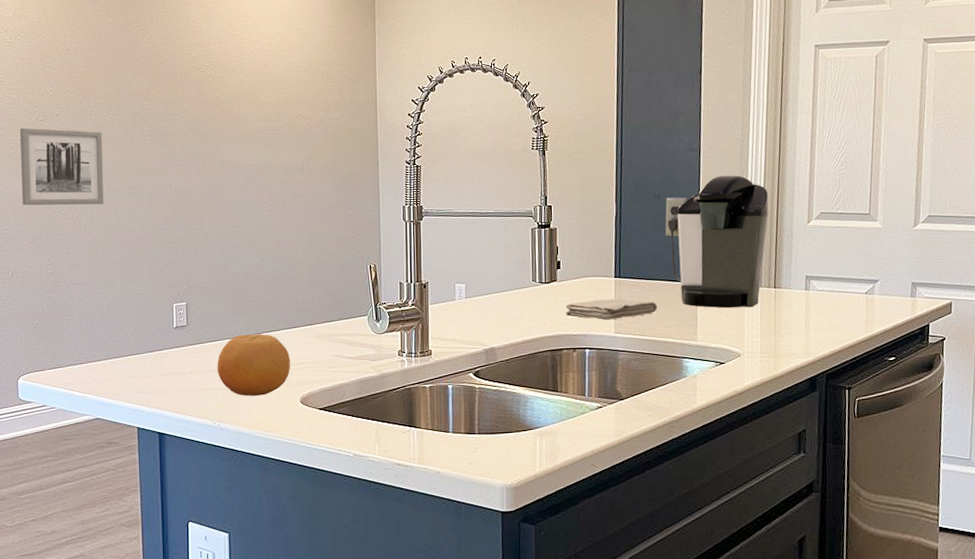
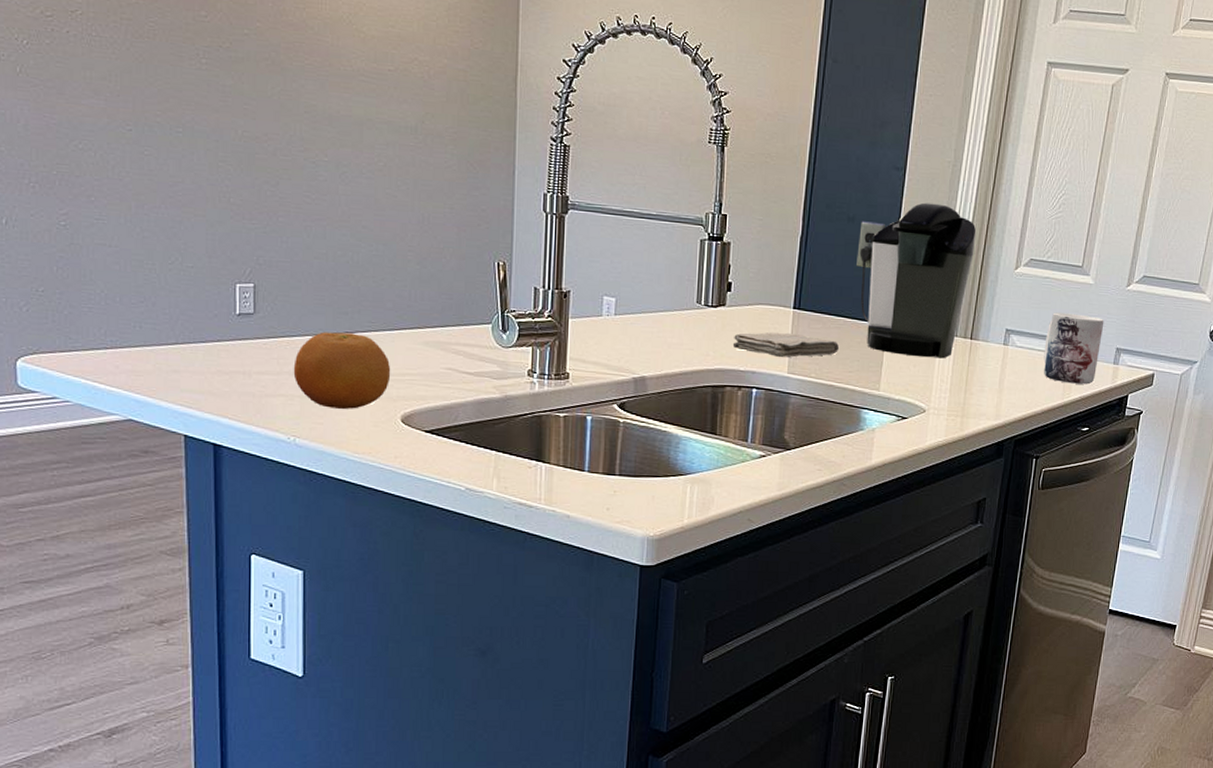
wall art: present [19,127,104,206] -> none [15,22,140,144]
mug: none [843,256,897,319] -> present [1043,312,1104,385]

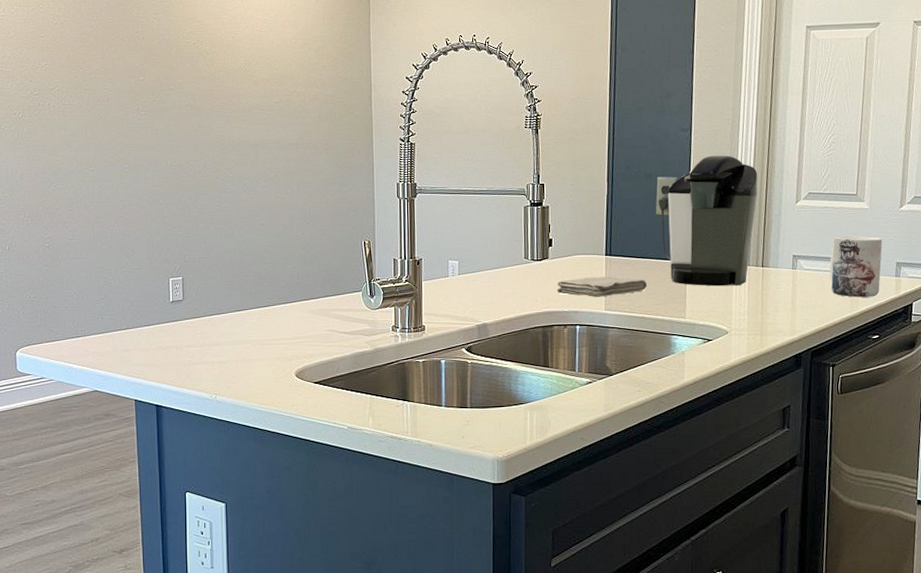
fruit: present [293,332,391,409] -> none [213,309,286,370]

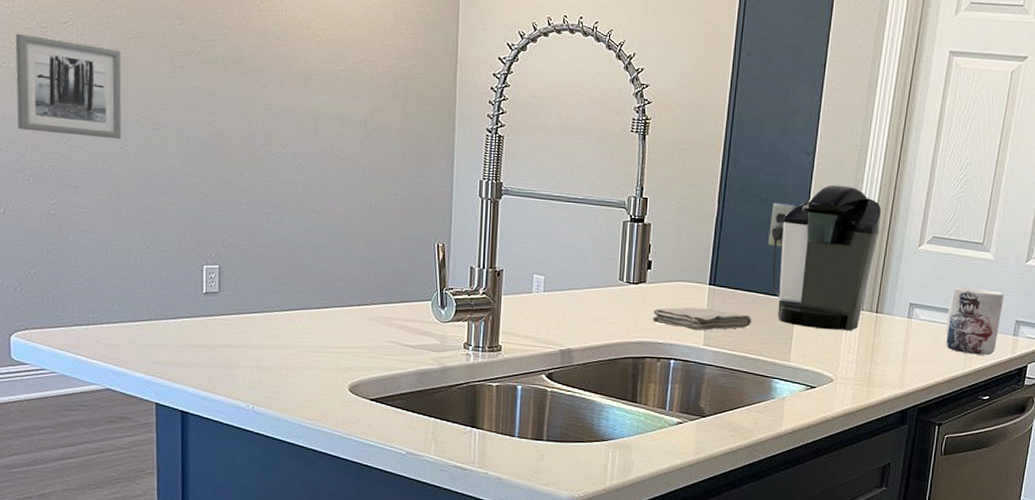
wall art: none [14,102,99,180] -> present [15,33,122,140]

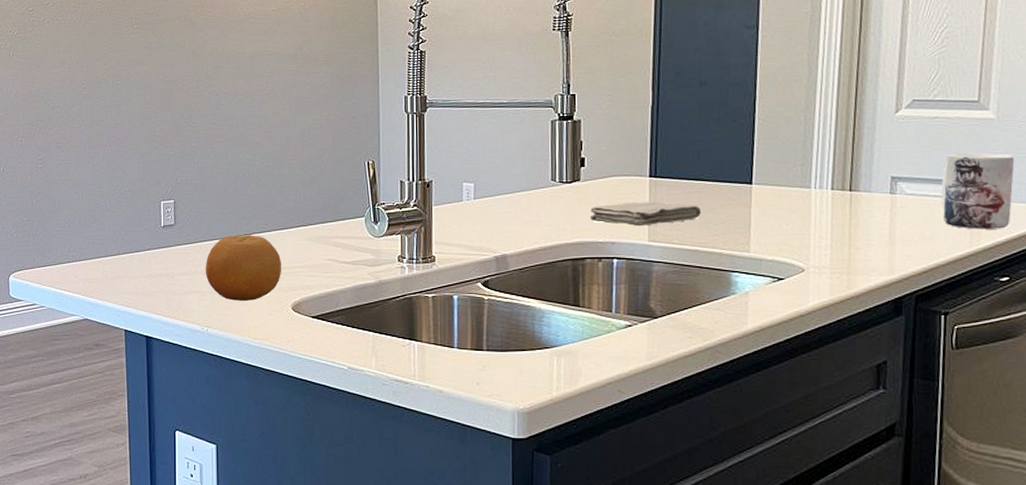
wall art: present [15,33,122,140] -> none [10,18,92,99]
fruit: none [253,308,340,379] -> present [205,235,282,301]
coffee maker: present [768,184,881,331] -> none [712,56,845,214]

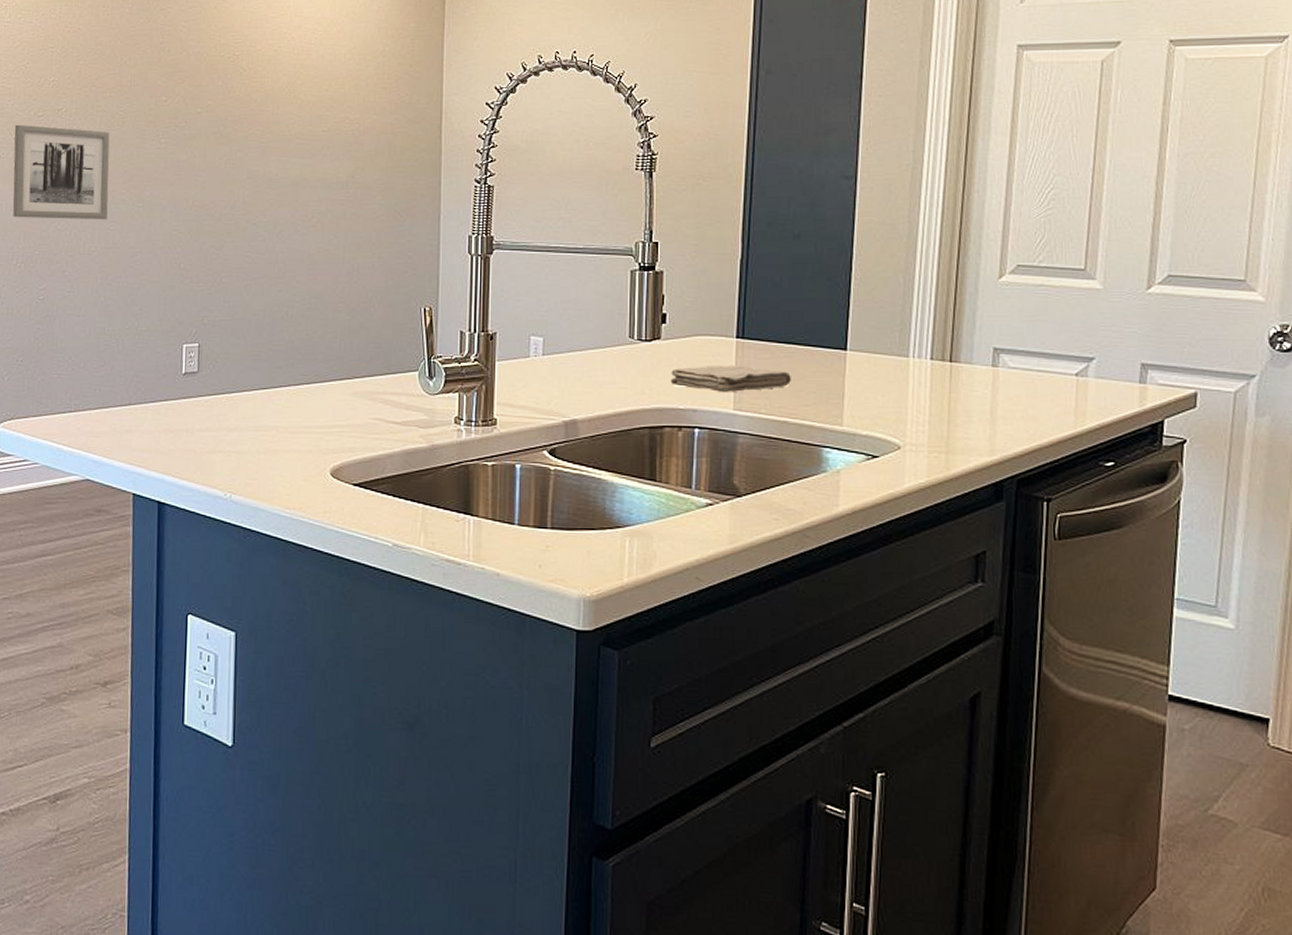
wall art: none [10,18,92,99] -> present [12,124,110,220]
fruit: present [205,235,282,301] -> none [231,387,322,464]
mug: present [941,153,1015,230] -> none [1045,325,1122,409]

